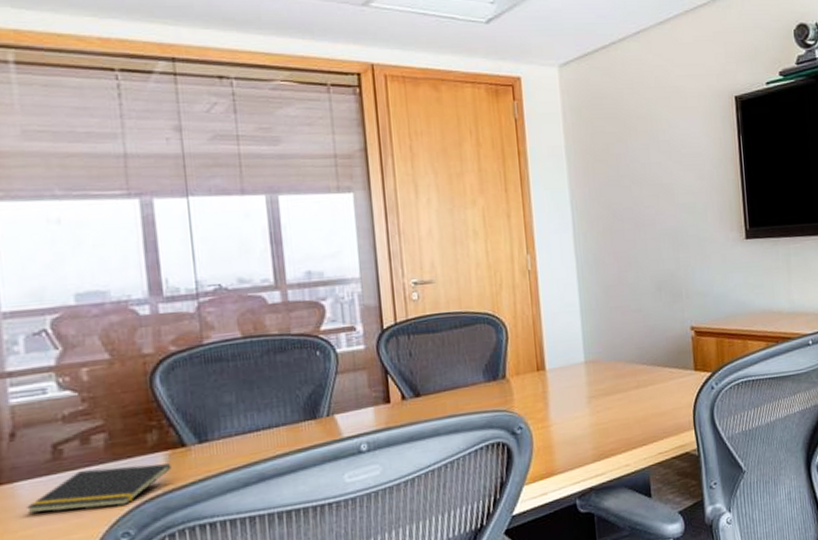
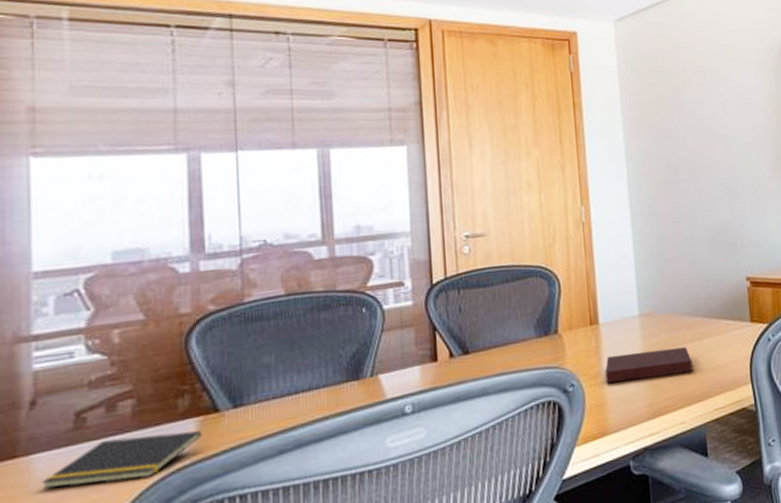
notebook: none [552,393,638,427] -> present [605,346,693,384]

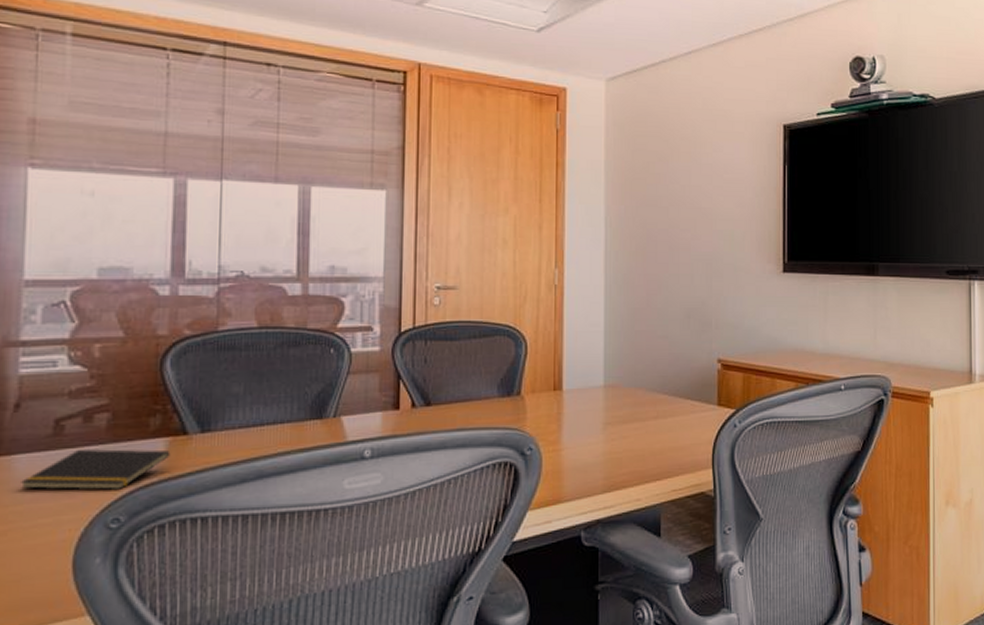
notebook: present [605,346,693,384] -> none [565,423,654,452]

